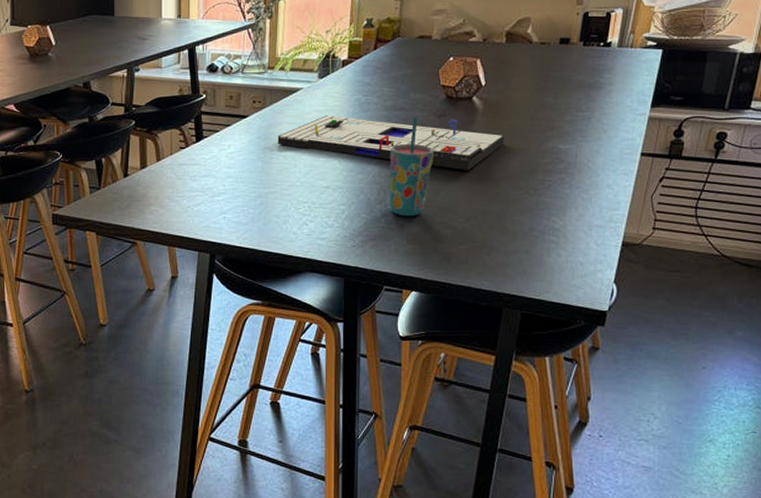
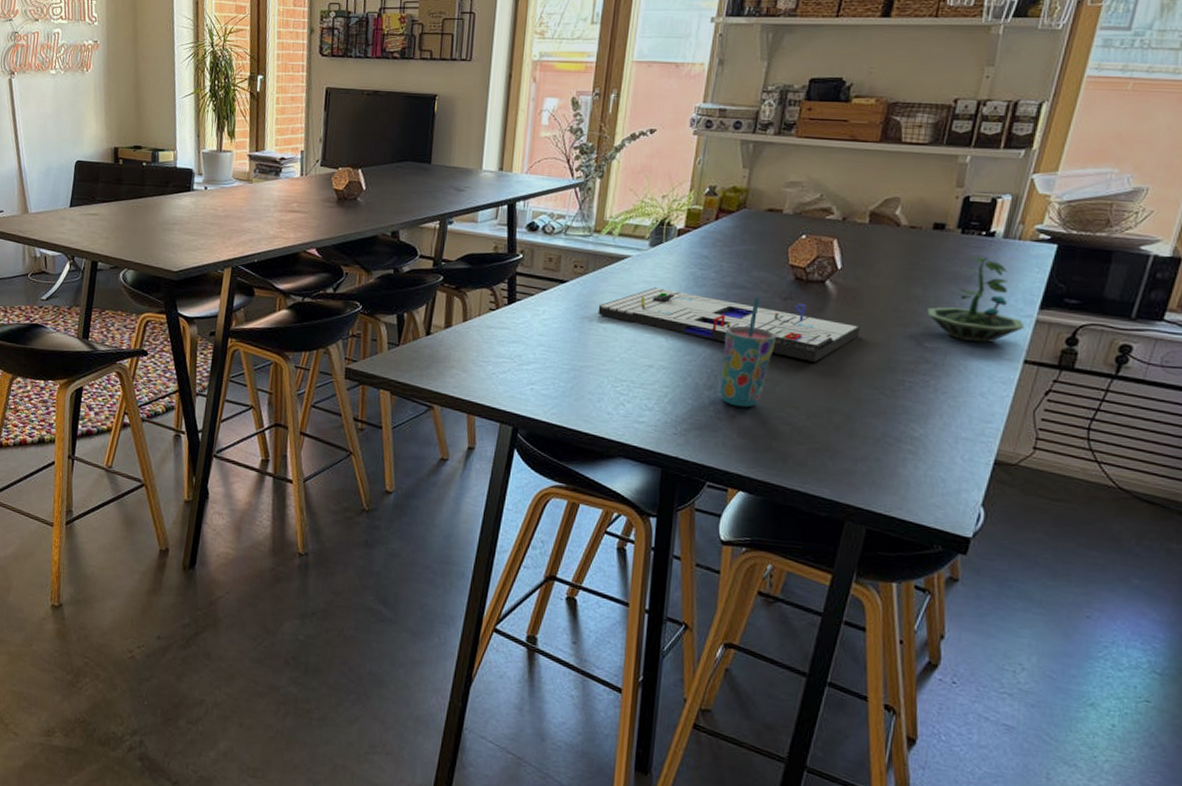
terrarium: none [559,65,640,141] -> present [927,256,1025,343]

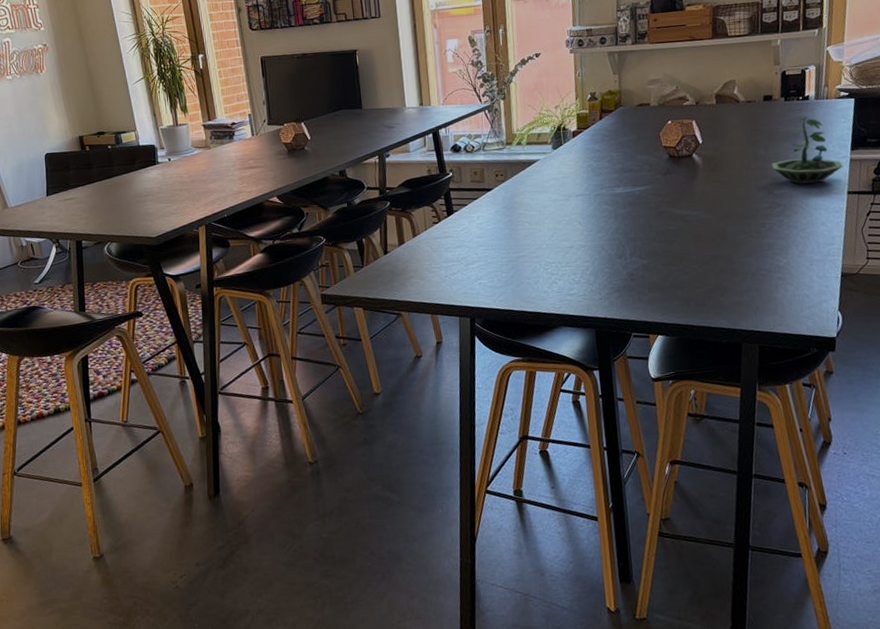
board game: present [598,287,861,362] -> none [521,175,726,221]
cup: present [719,297,777,408] -> none [624,176,664,268]

